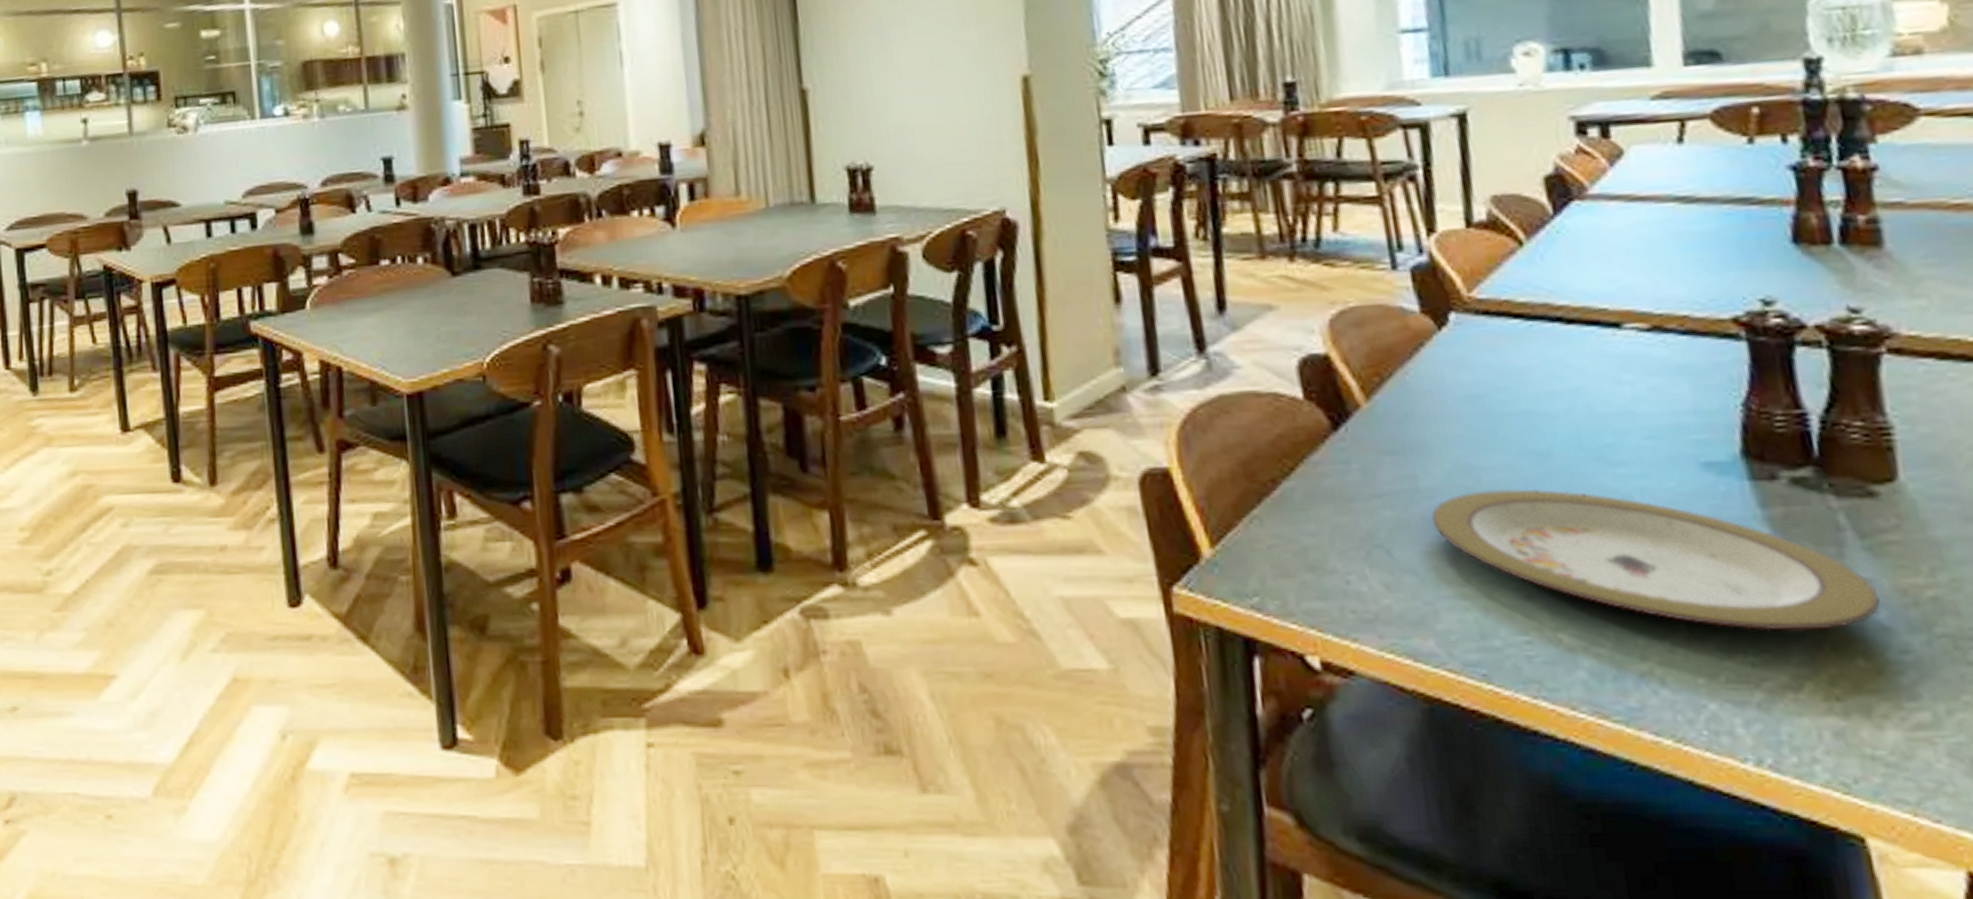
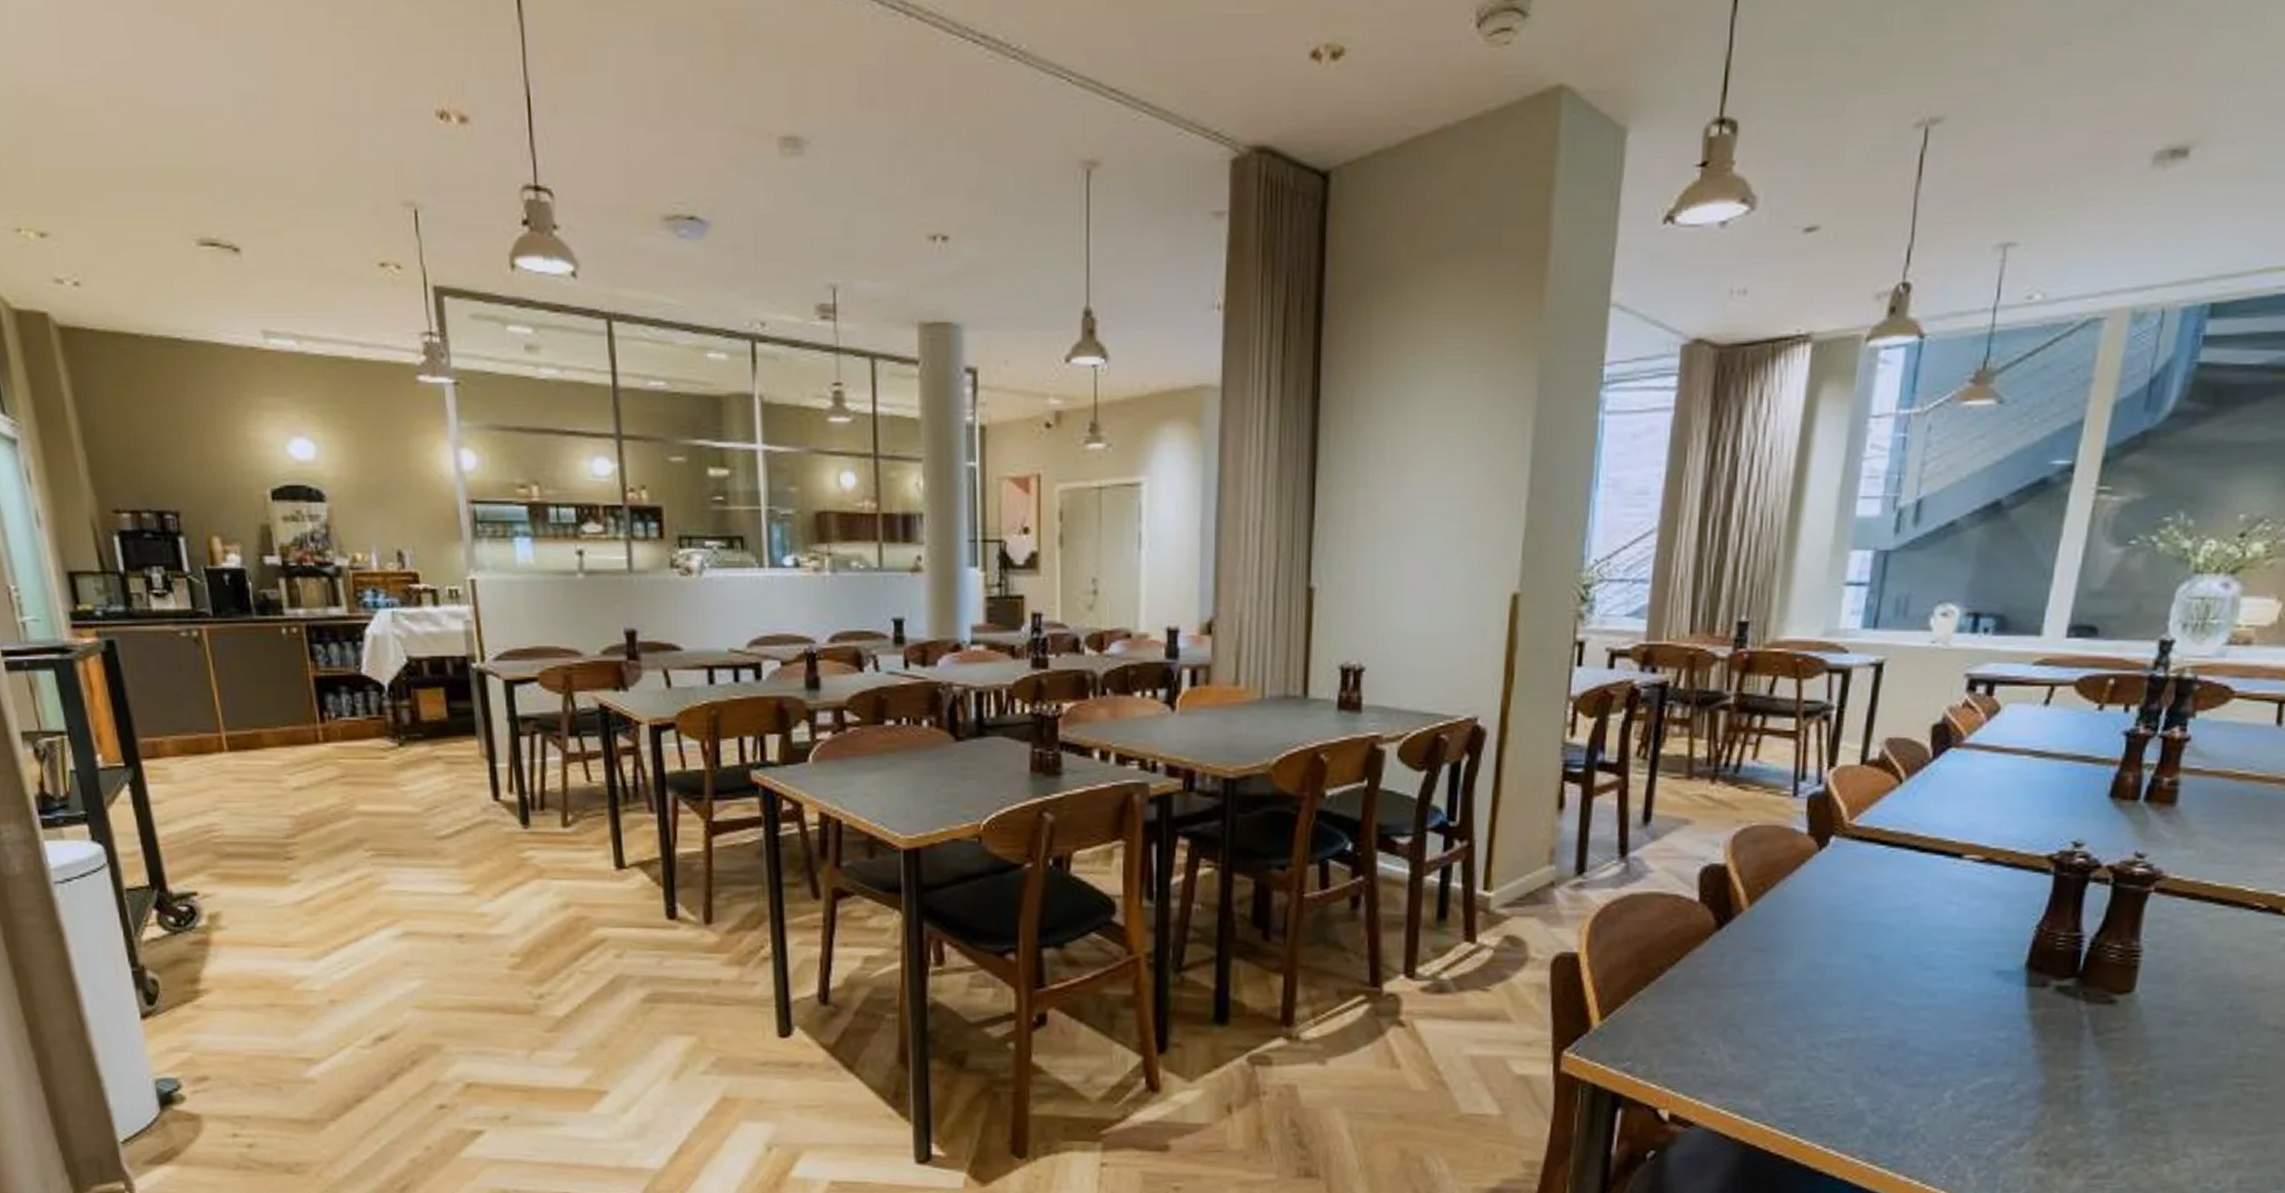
plate: present [1431,488,1881,631] -> none [1779,984,2096,1103]

